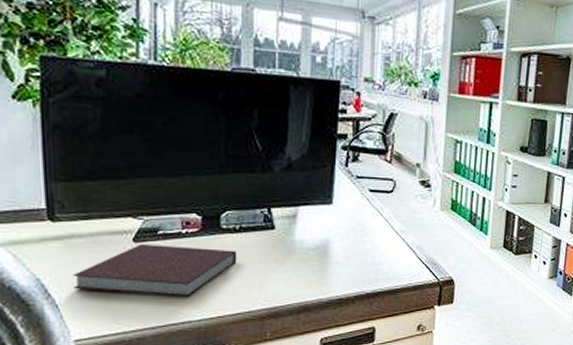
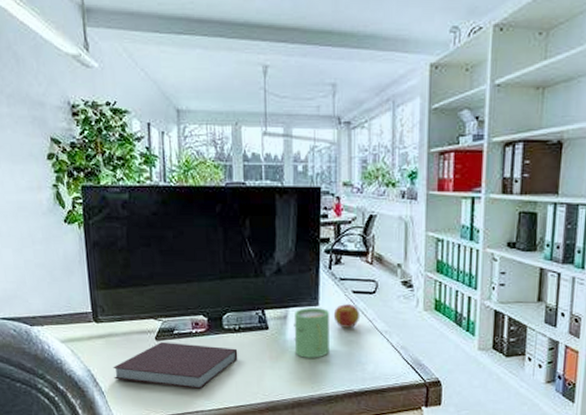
mug: none [303,206,343,259] -> present [294,308,329,358]
apple: none [348,203,377,228] -> present [333,304,360,328]

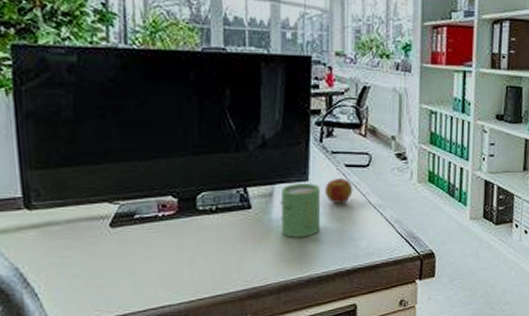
notebook: present [113,342,238,390] -> none [51,229,215,282]

